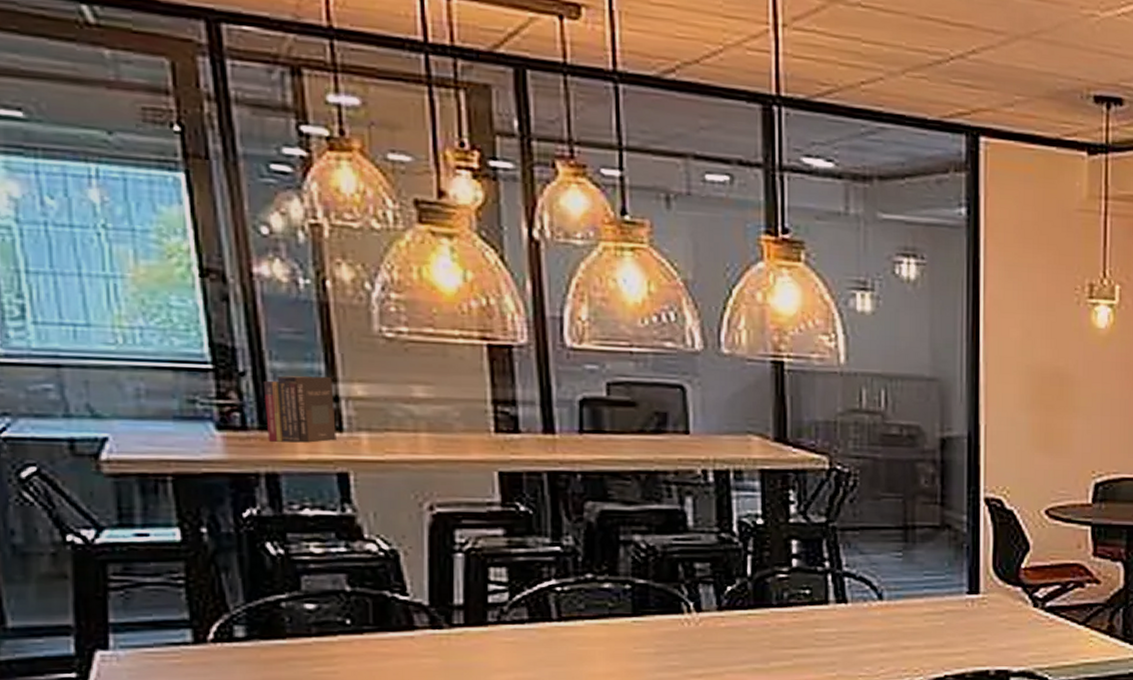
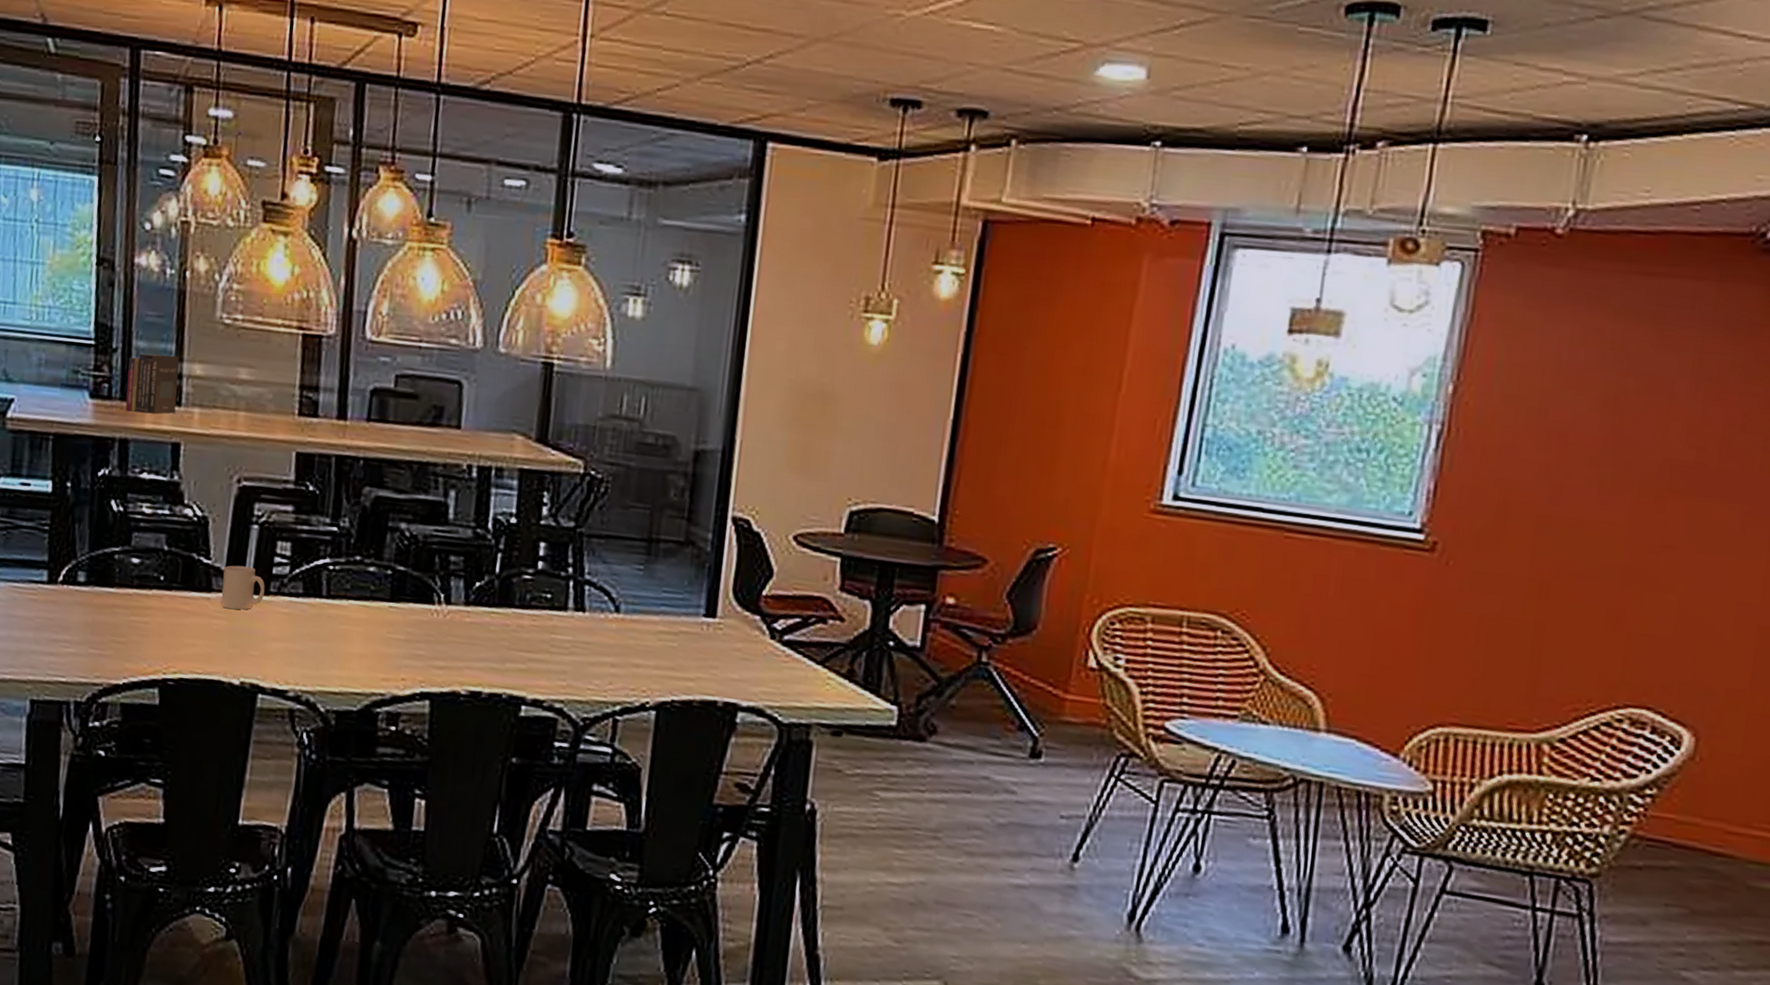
cup: none [426,598,481,646] -> present [220,565,265,610]

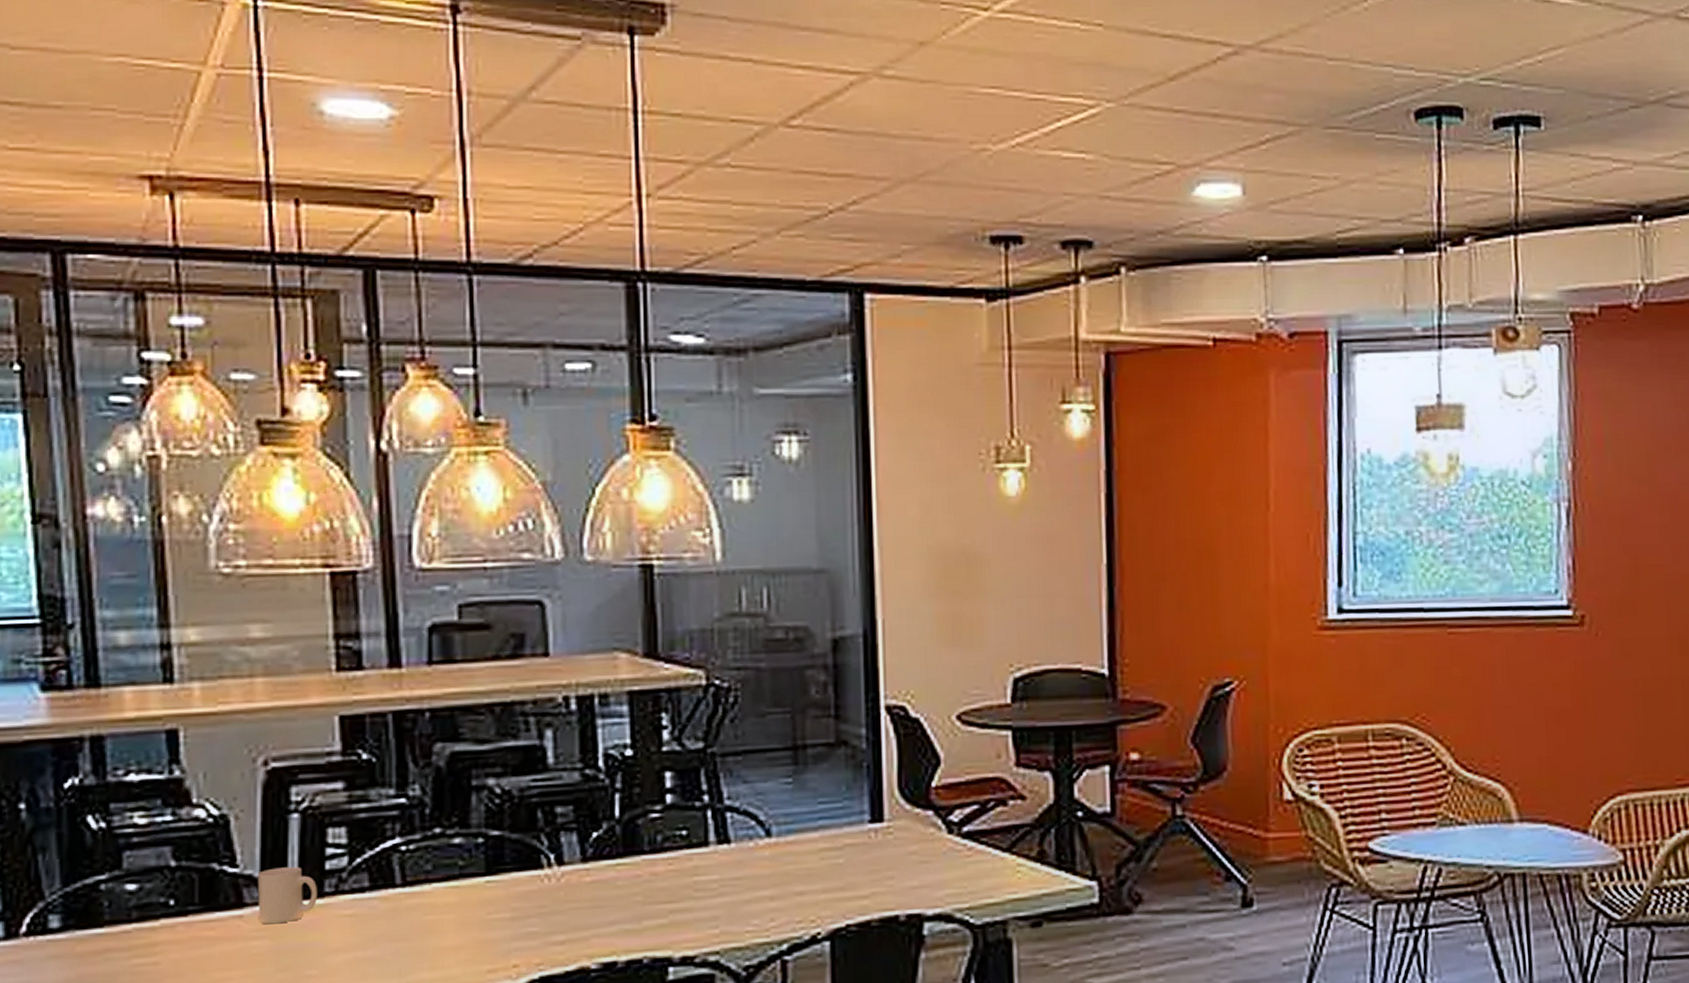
books: present [125,354,180,415] -> none [92,622,167,700]

